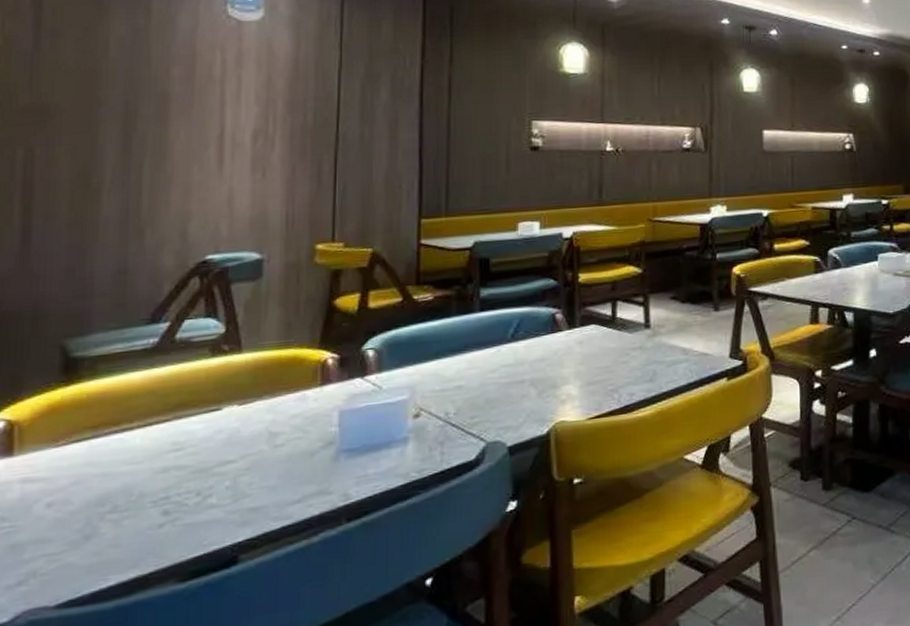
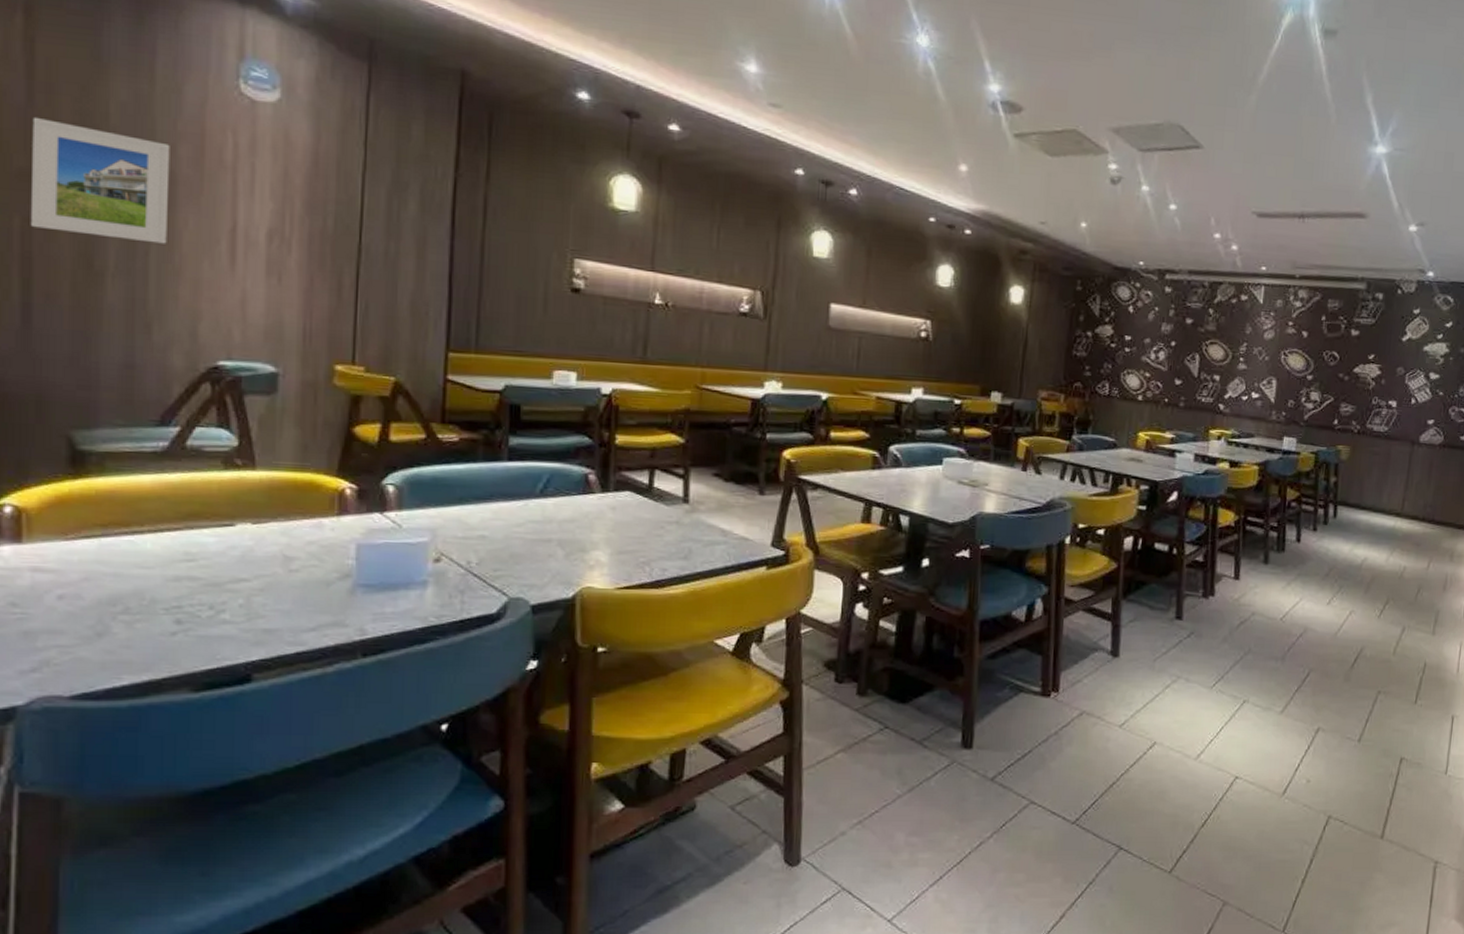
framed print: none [32,59,164,157] -> present [30,116,170,244]

